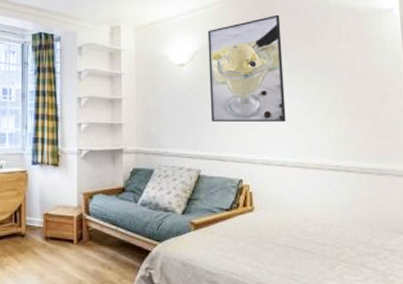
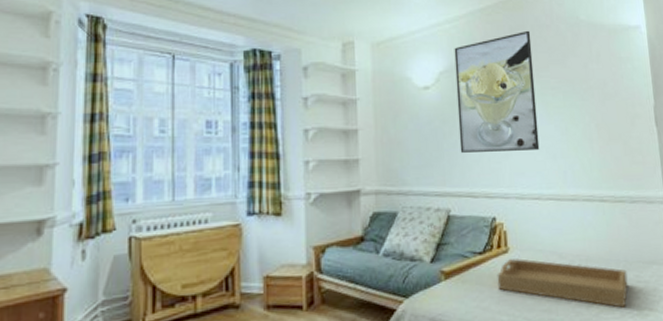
serving tray: none [242,217,373,272] -> present [497,258,628,308]

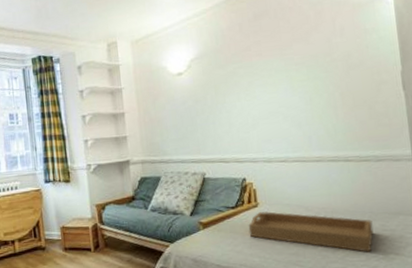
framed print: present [454,30,540,153] -> none [203,14,285,126]

